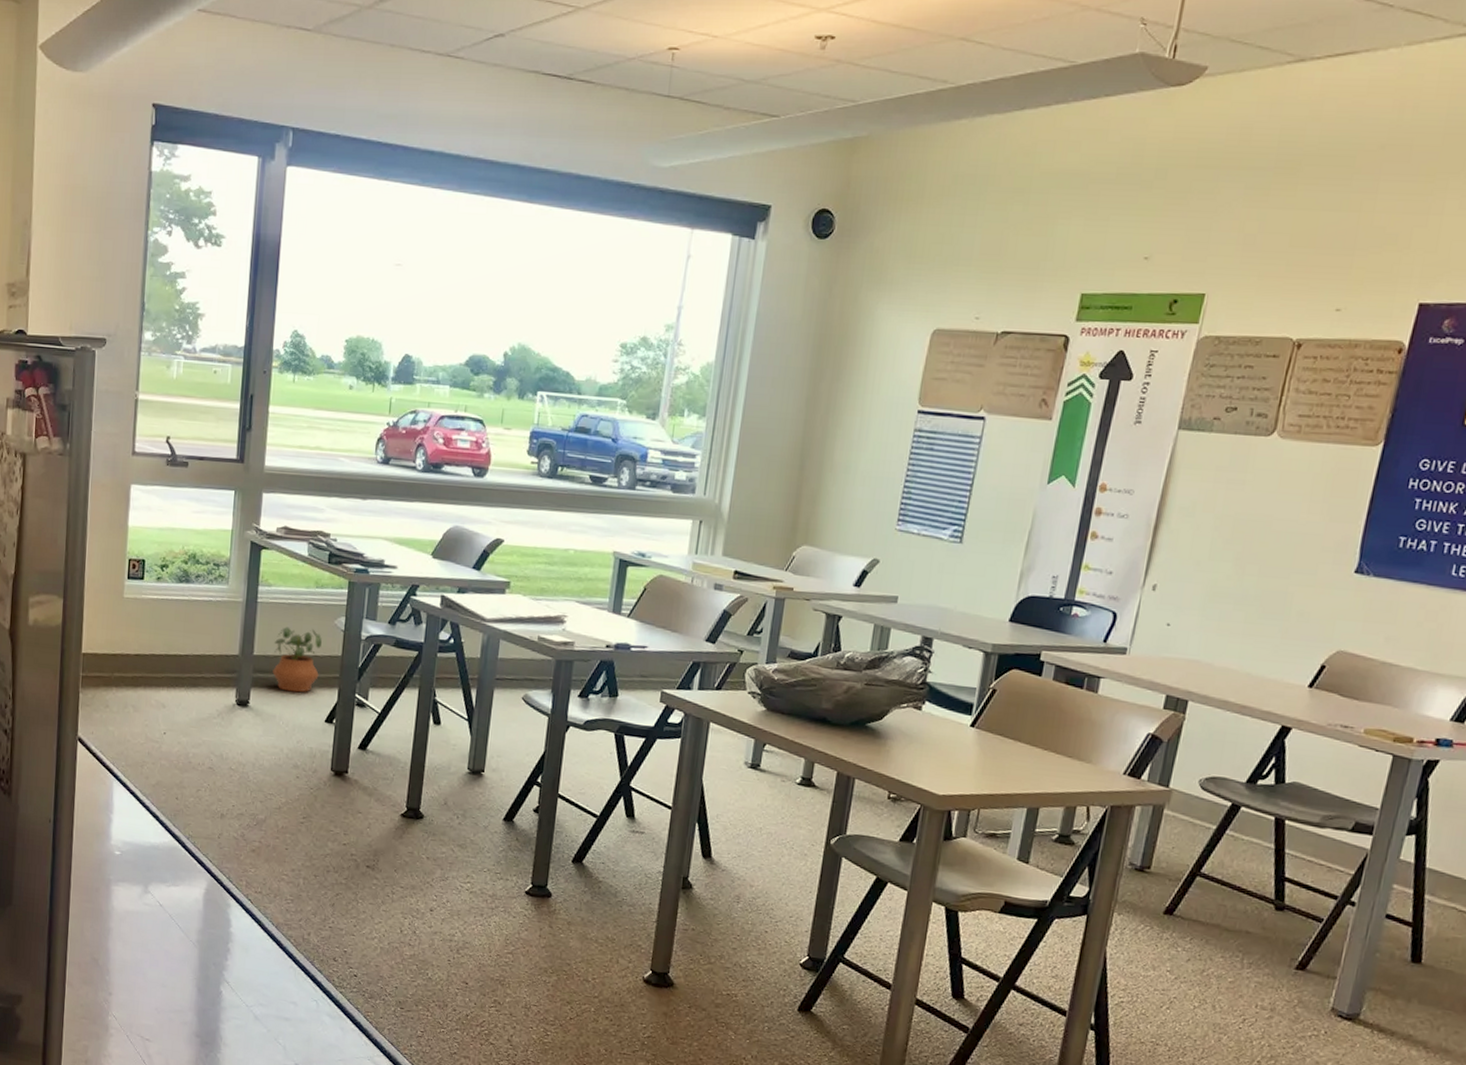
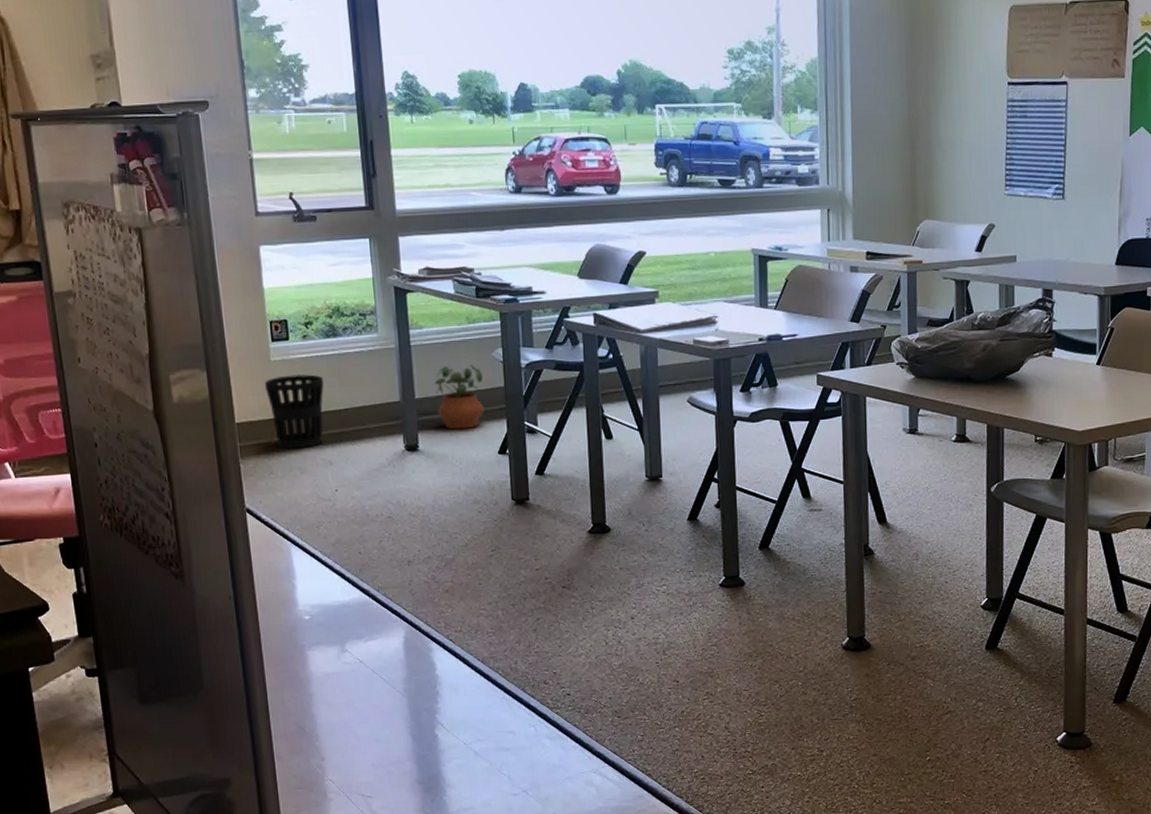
wastebasket: none [114,613,169,688] -> present [264,374,324,449]

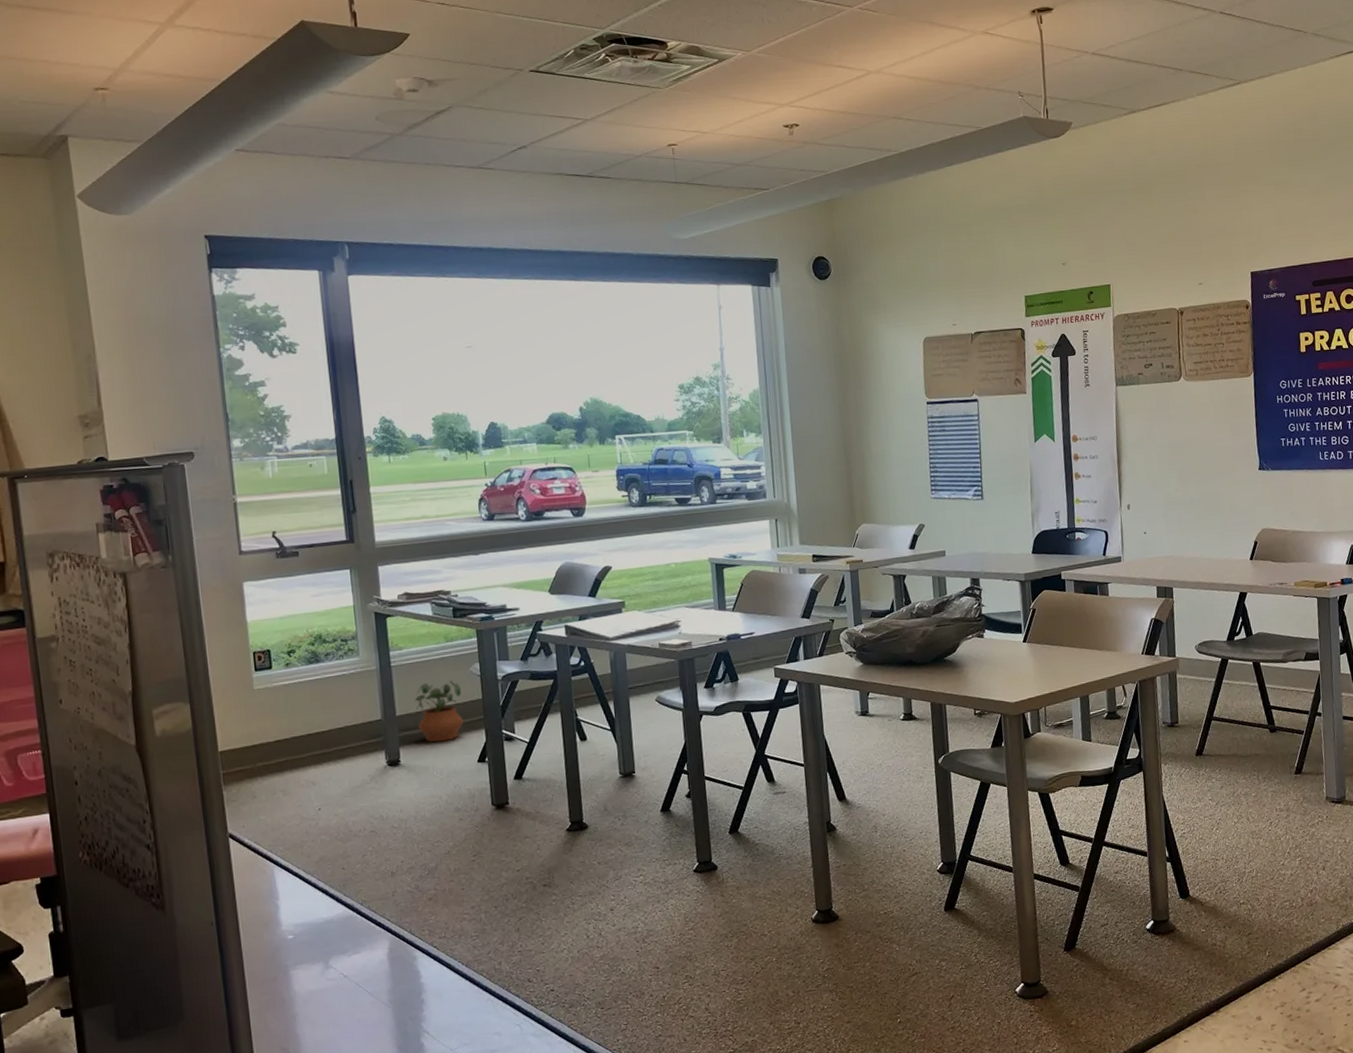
wastebasket: present [264,374,324,449] -> none [247,700,307,773]

